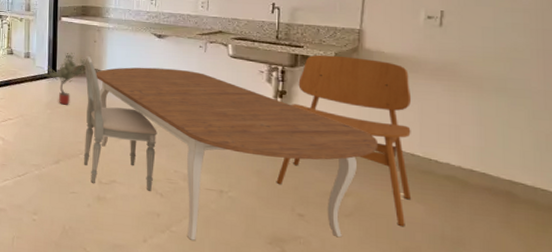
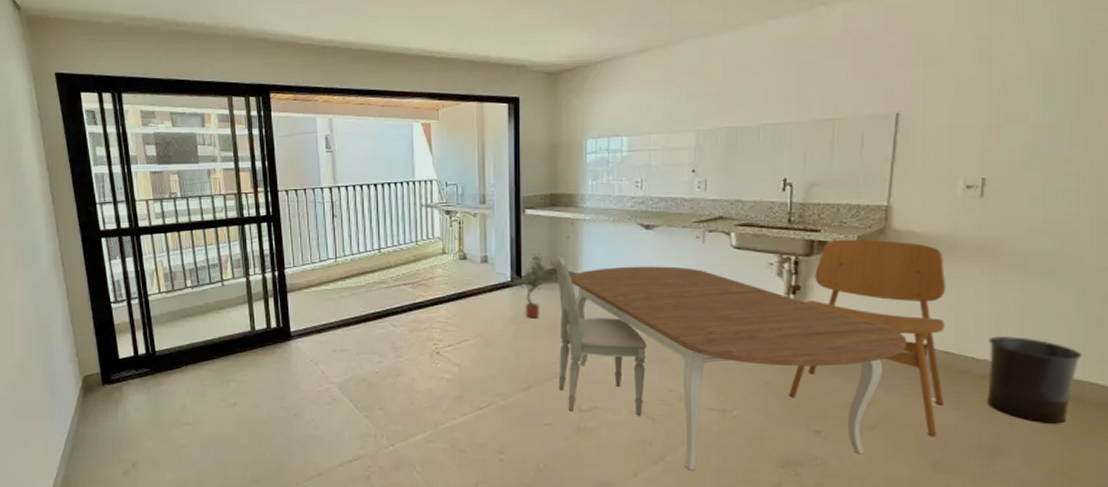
waste bin: none [449,143,534,224] -> present [987,336,1082,425]

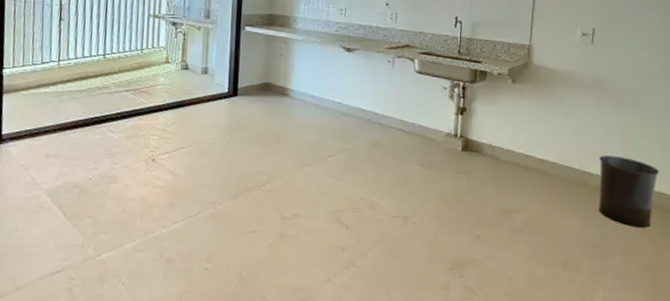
potted tree: present [504,253,559,319] -> none [222,67,271,129]
dining chair: present [556,255,647,416] -> none [265,71,344,223]
dining table: present [570,266,908,470] -> none [281,84,544,274]
dining chair: present [788,239,947,437] -> none [456,70,570,240]

